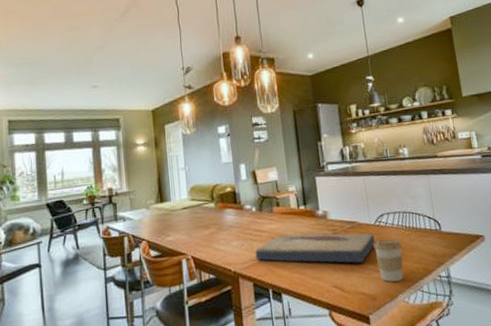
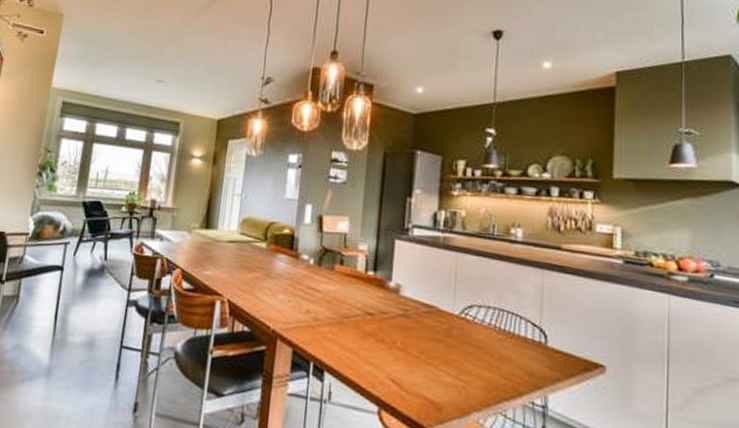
fish fossil: present [255,233,375,263] -> none [302,299,455,359]
coffee cup: present [373,239,403,282] -> none [451,337,490,395]

